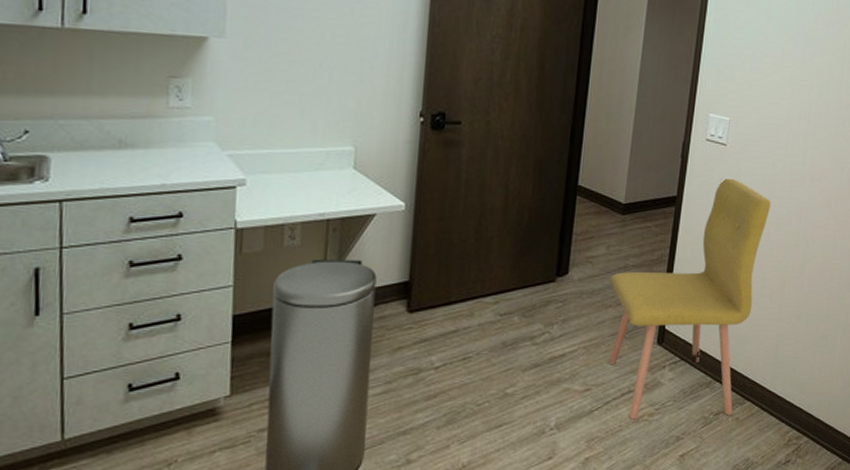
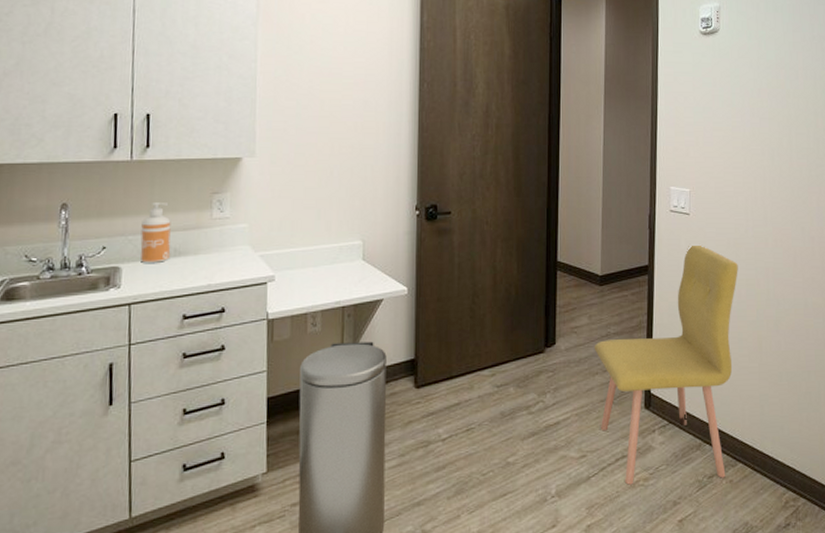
soap dispenser: none [74,81,115,155] -> present [140,201,171,264]

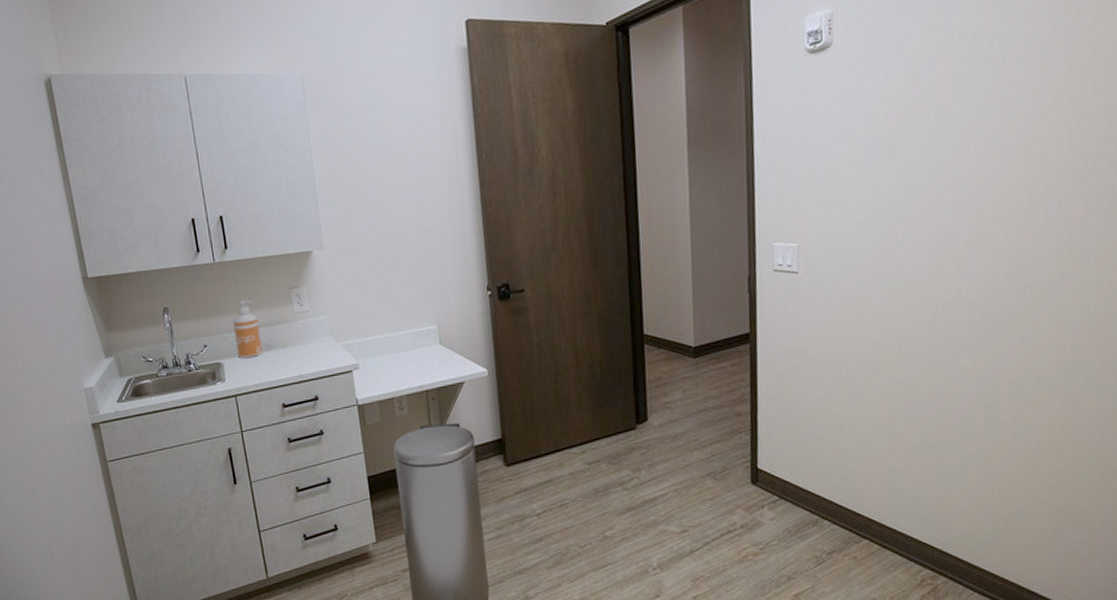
chair: present [594,243,738,485] -> none [690,305,861,560]

